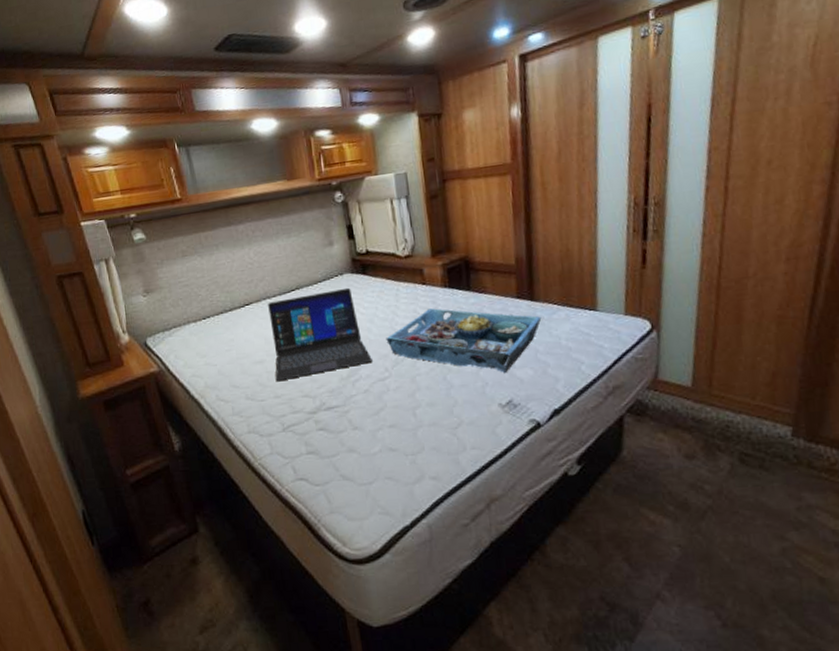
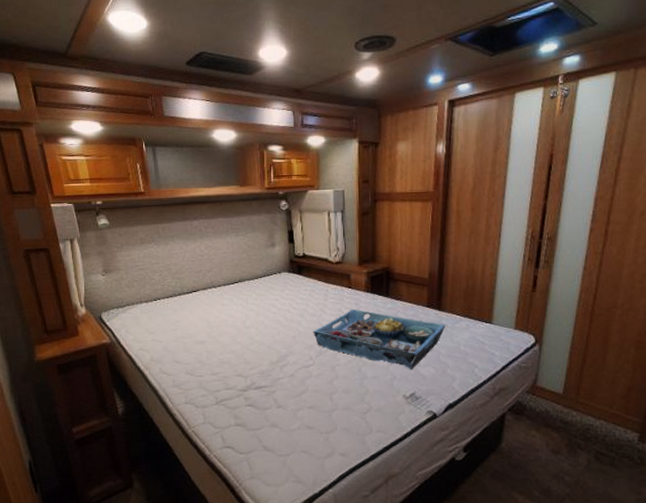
laptop: present [268,287,373,382] -> none [213,284,300,361]

